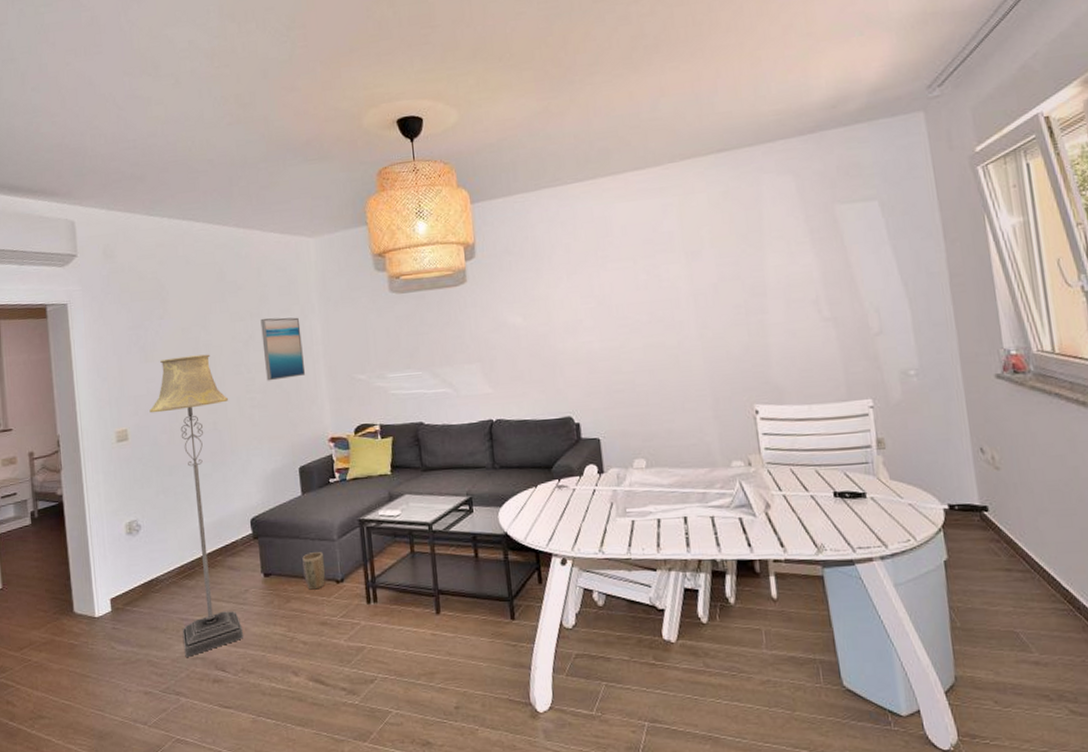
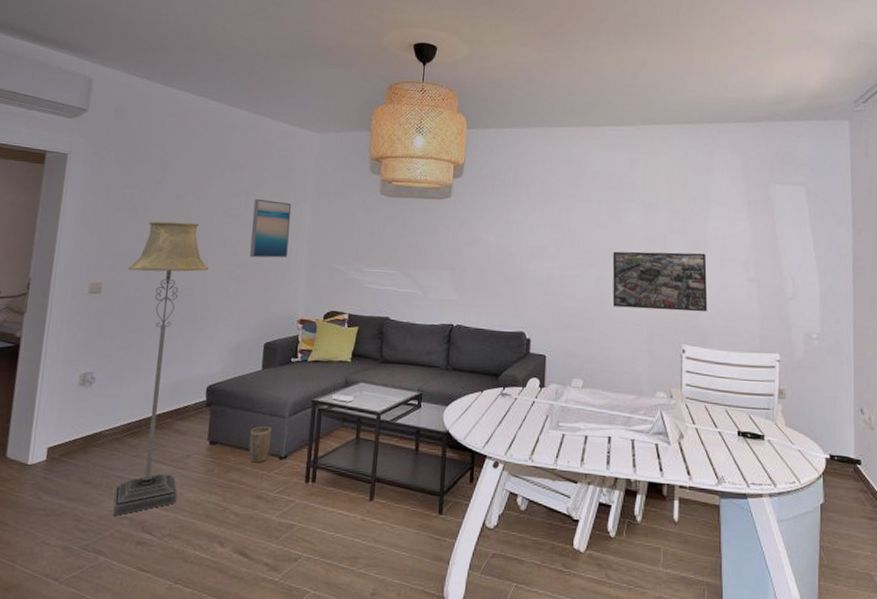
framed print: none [658,298,778,375] -> present [612,251,708,312]

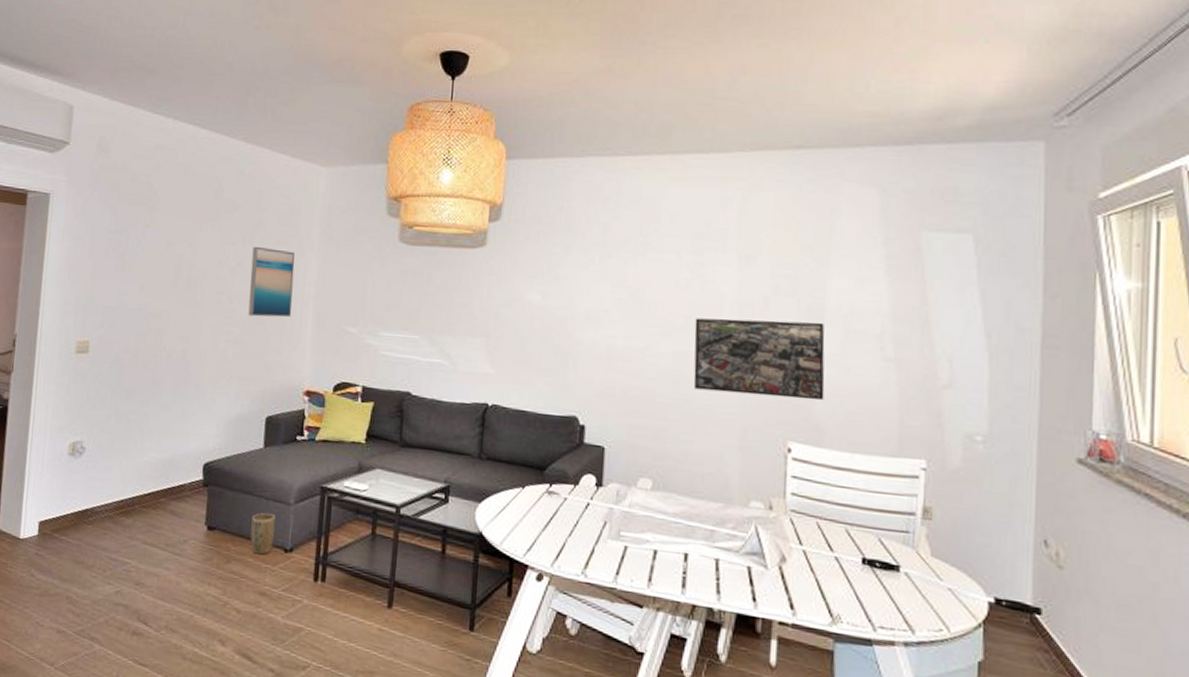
floor lamp: present [113,221,209,516] -> none [107,271,204,602]

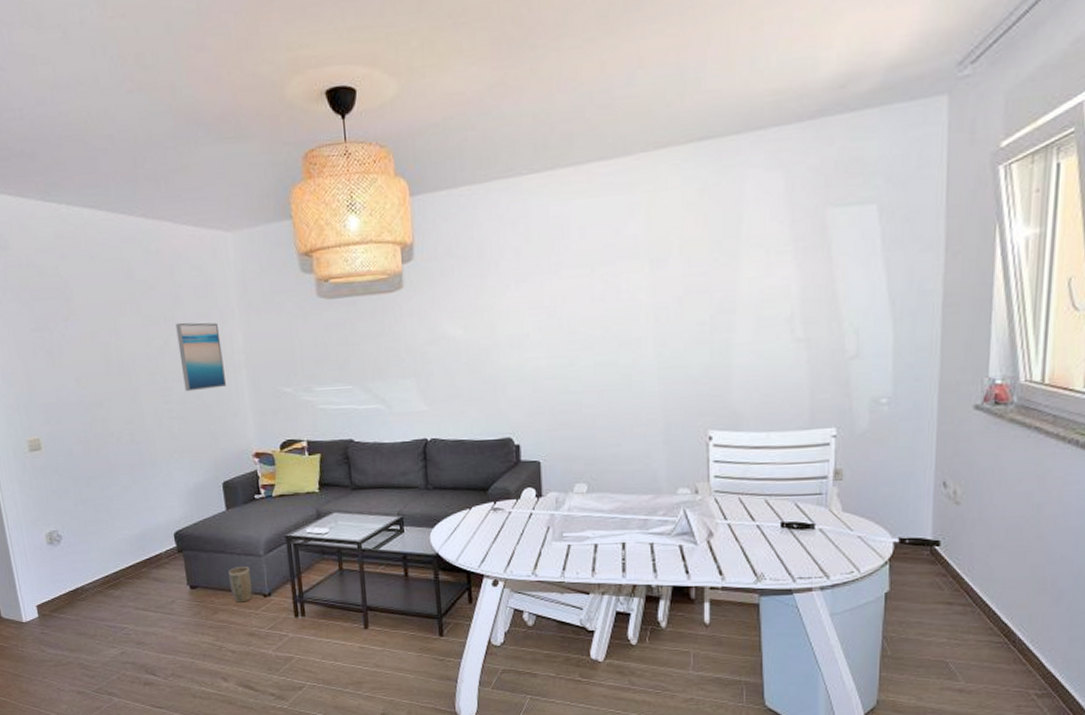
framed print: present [693,318,825,401] -> none [613,314,740,396]

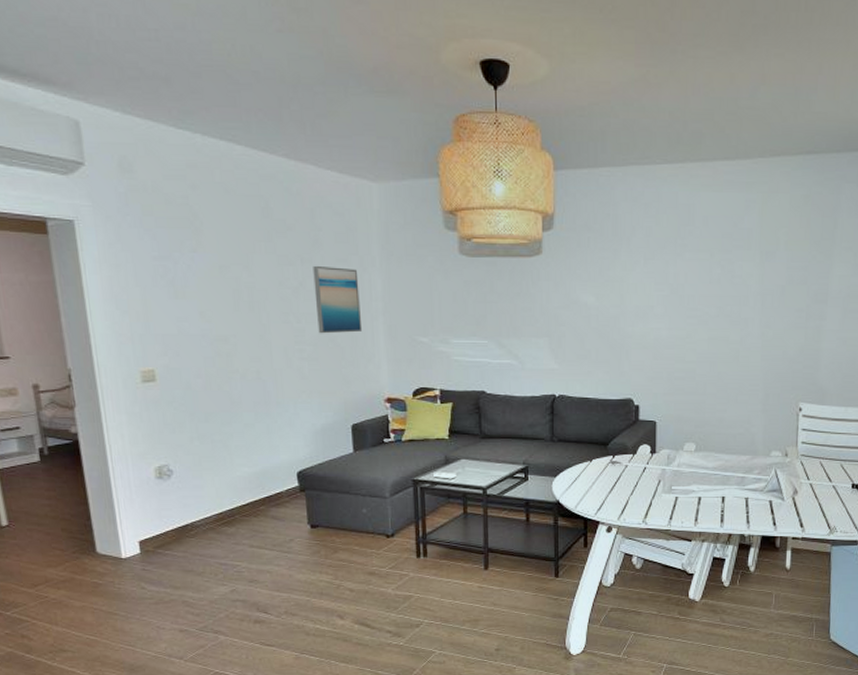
plant pot: present [228,567,253,603] -> none [352,508,376,542]

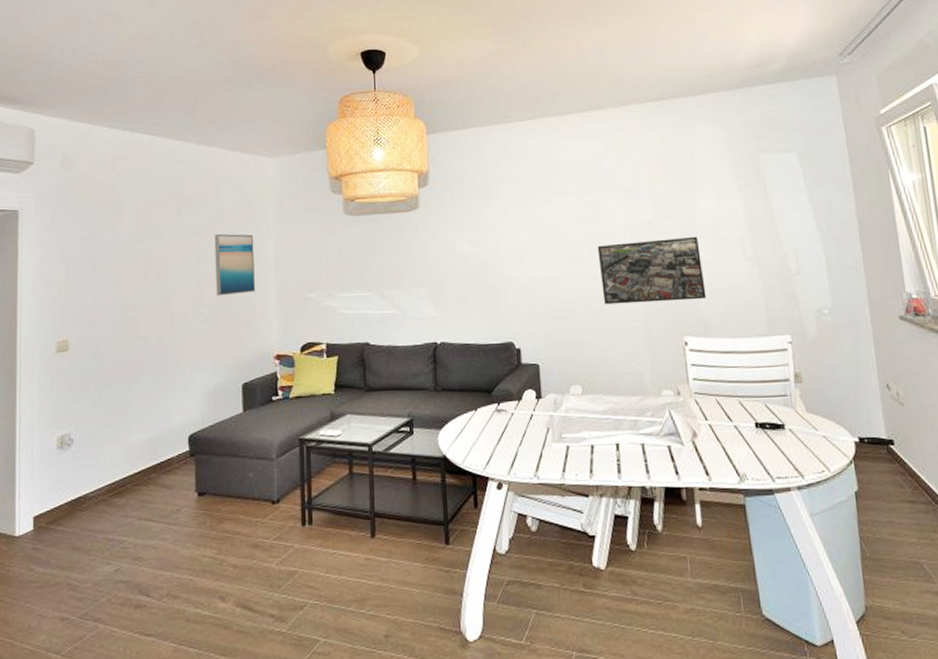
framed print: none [726,305,828,368] -> present [597,236,707,305]

